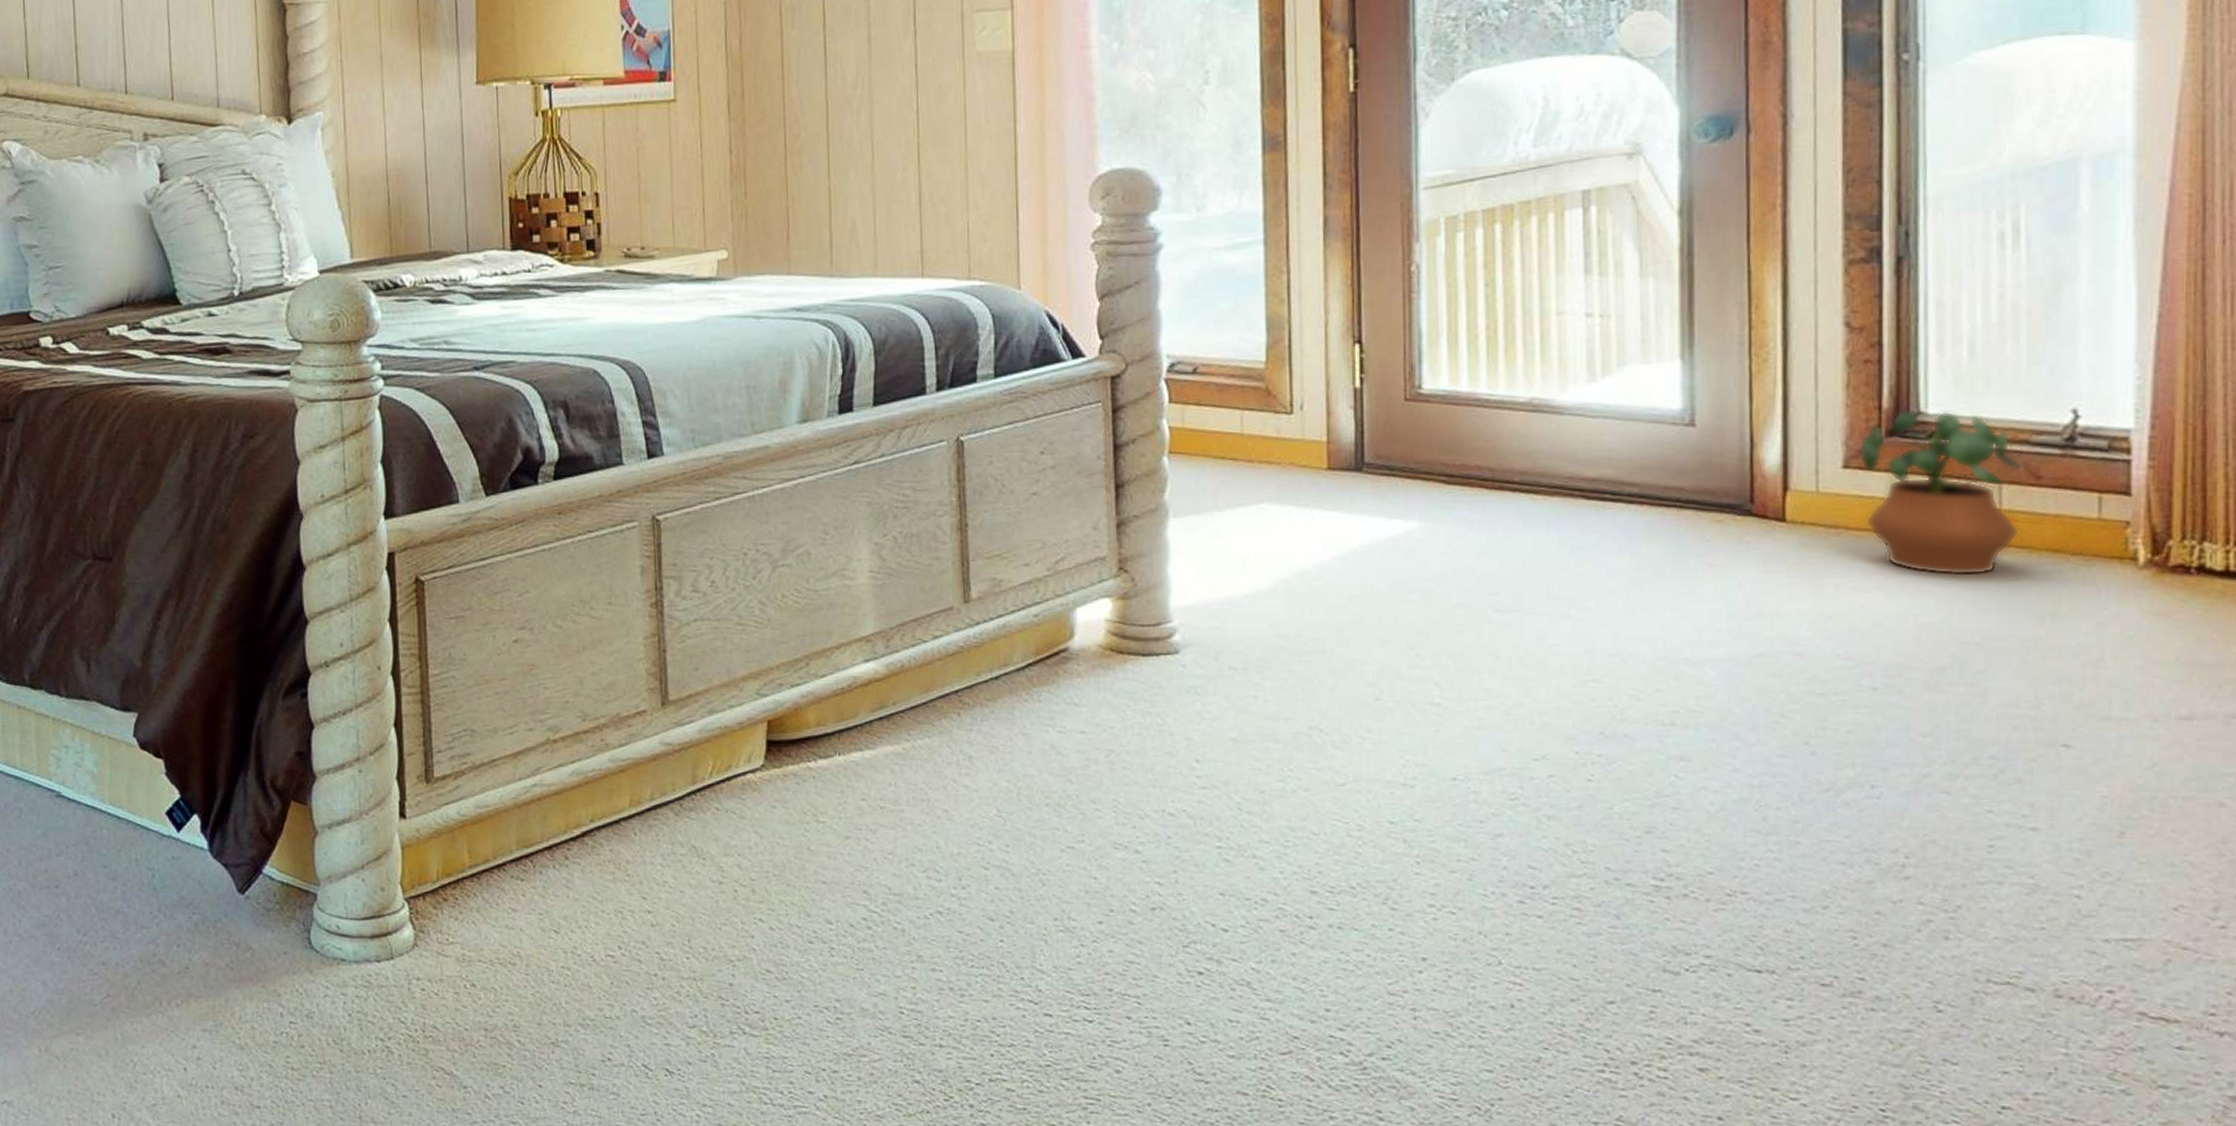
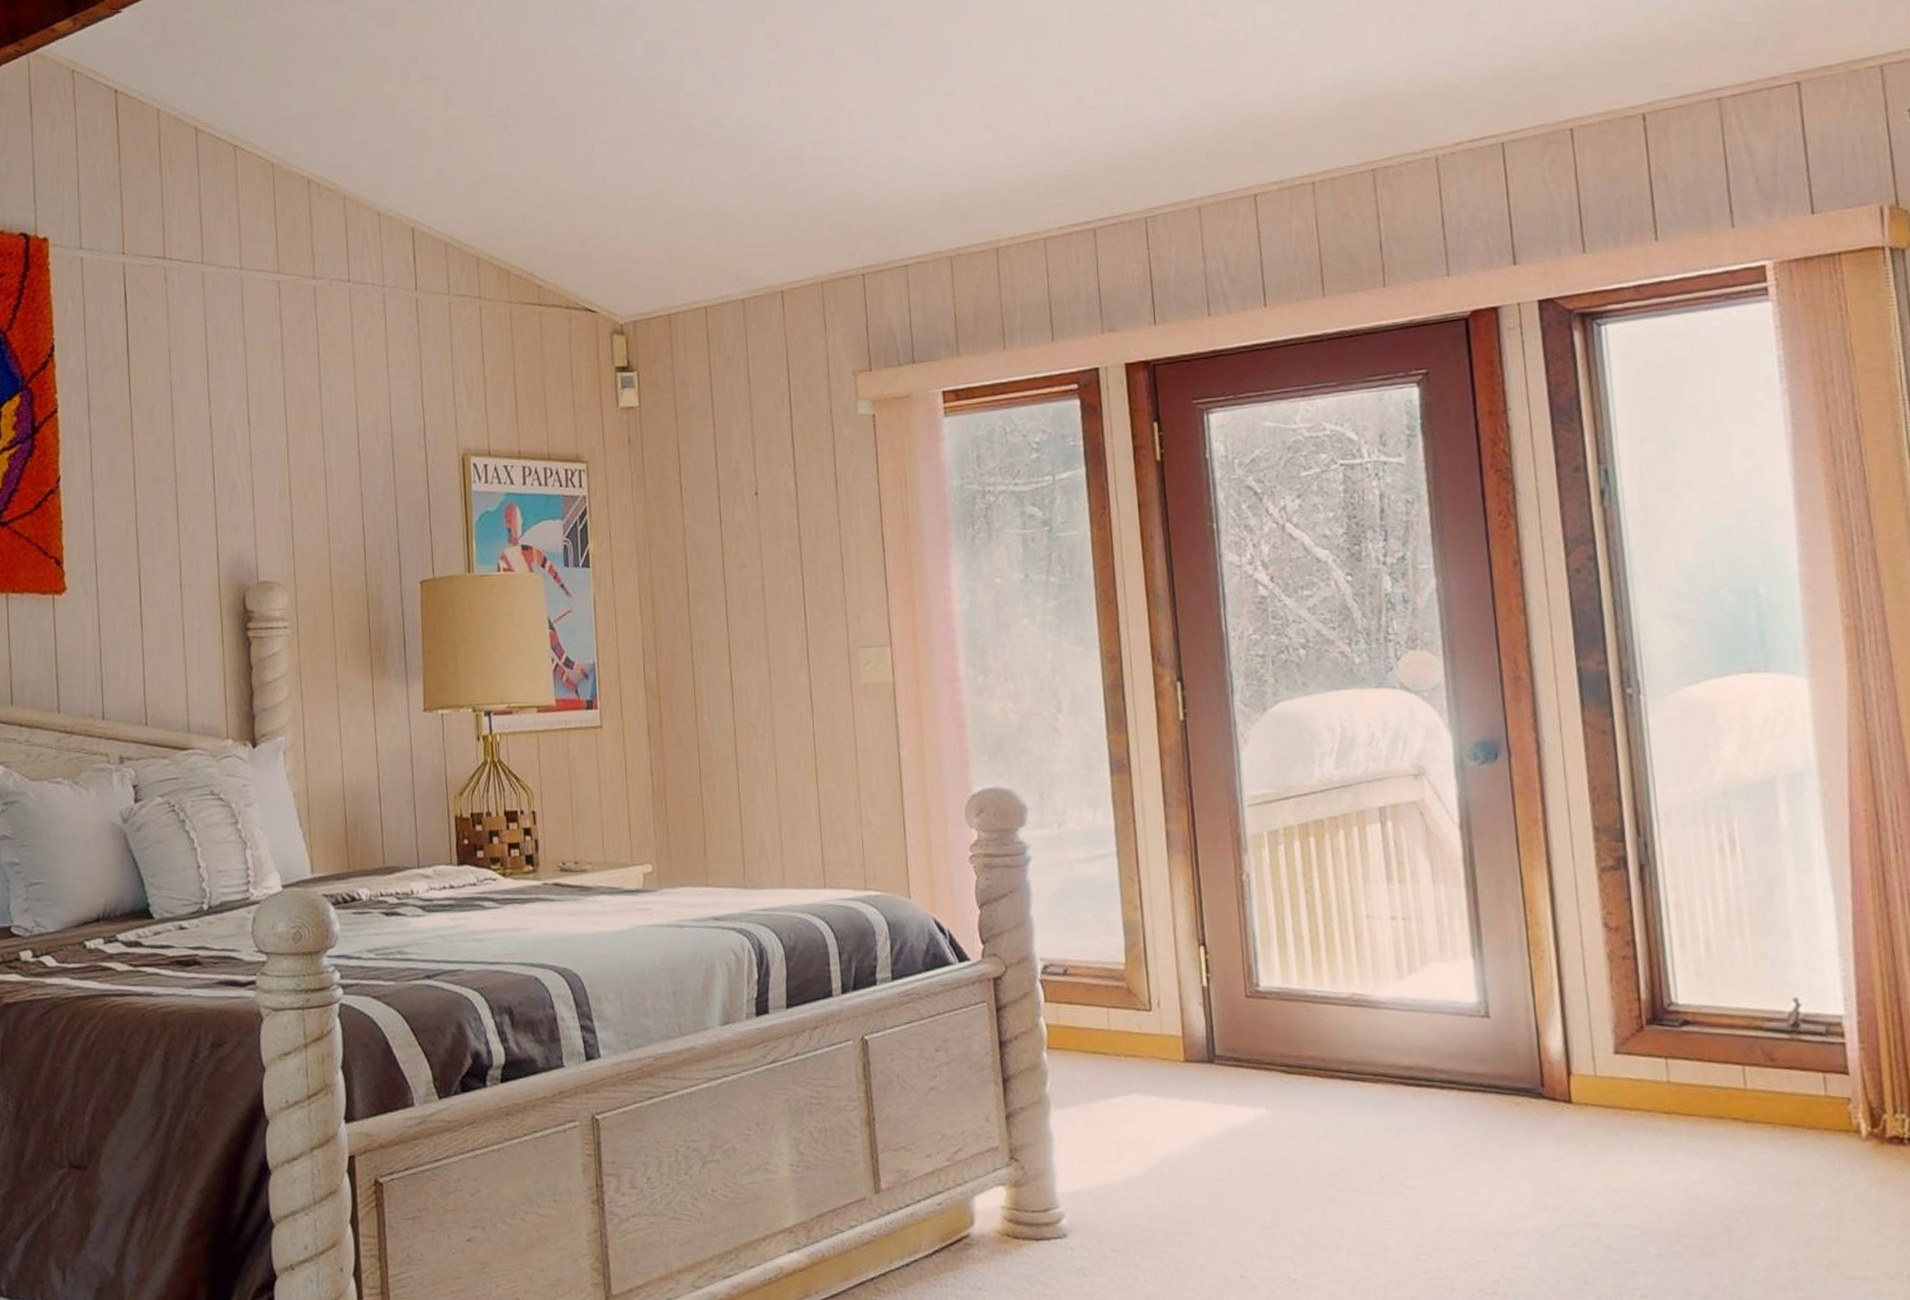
potted plant: present [1857,408,2023,576] -> none [1624,999,1763,1151]

